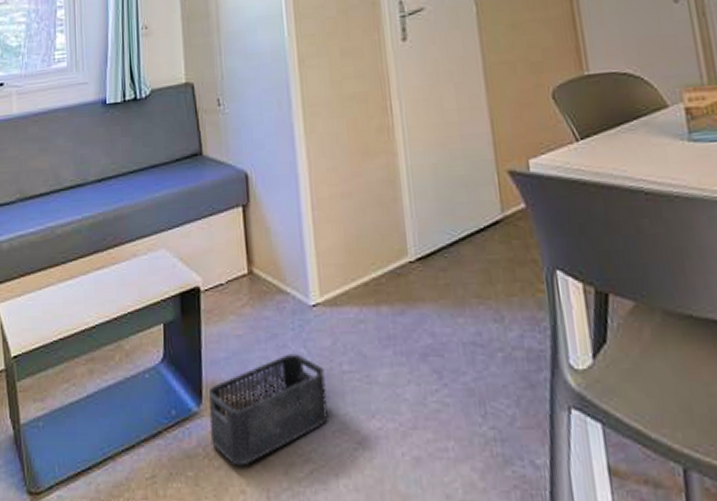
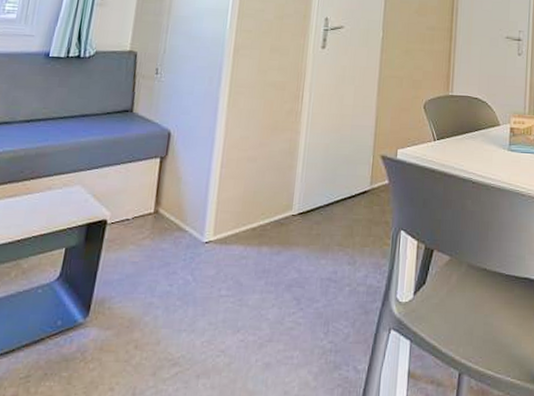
storage bin: present [208,353,328,466] -> none [90,279,205,368]

